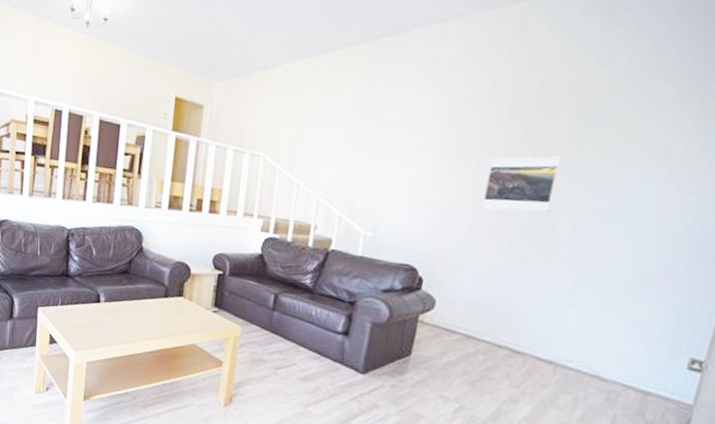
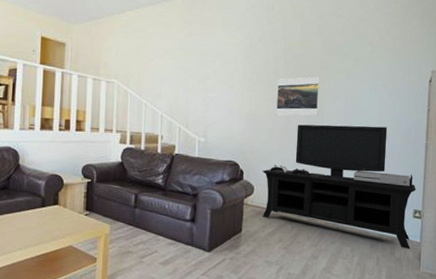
media console: none [442,222,702,413] -> present [262,124,416,250]

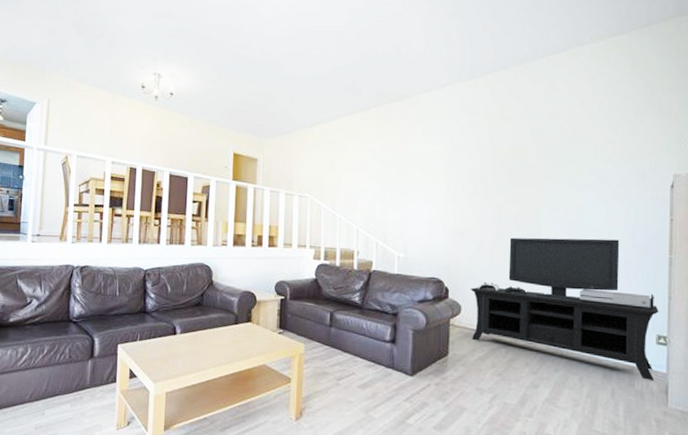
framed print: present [276,76,320,116] -> none [485,185,535,229]

